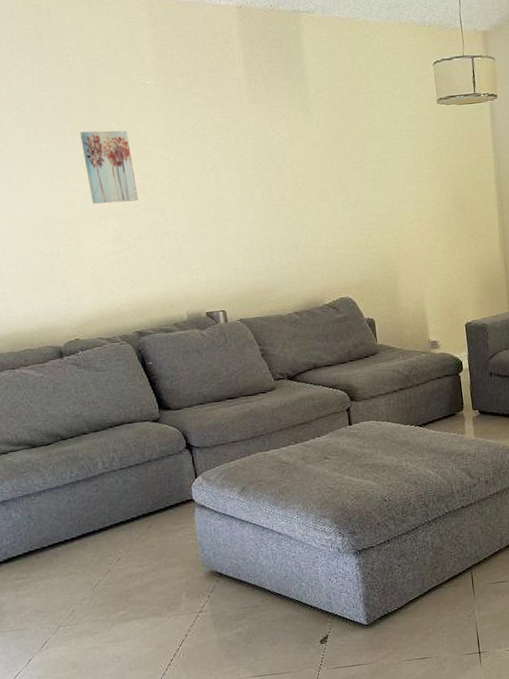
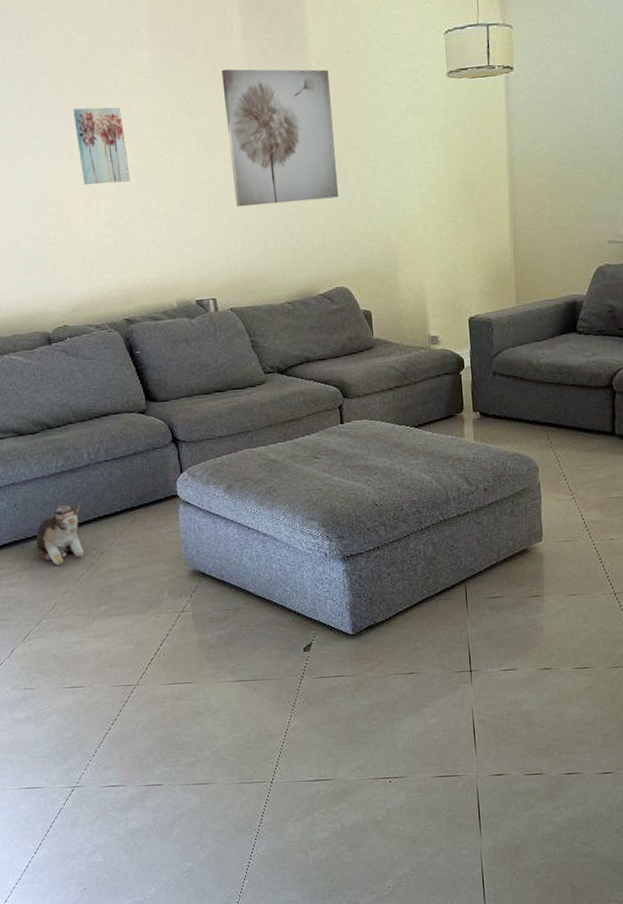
plush toy: none [51,512,101,573] -> present [36,504,84,565]
wall art: none [225,95,341,224] -> present [221,69,339,207]

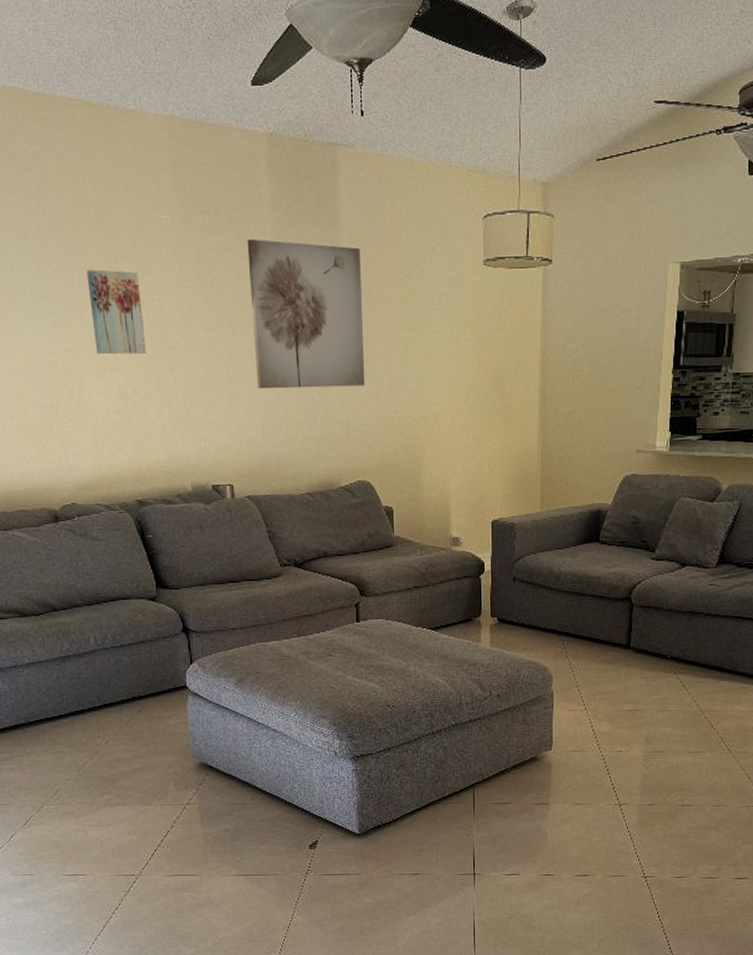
plush toy: present [36,504,84,565] -> none [38,691,88,752]

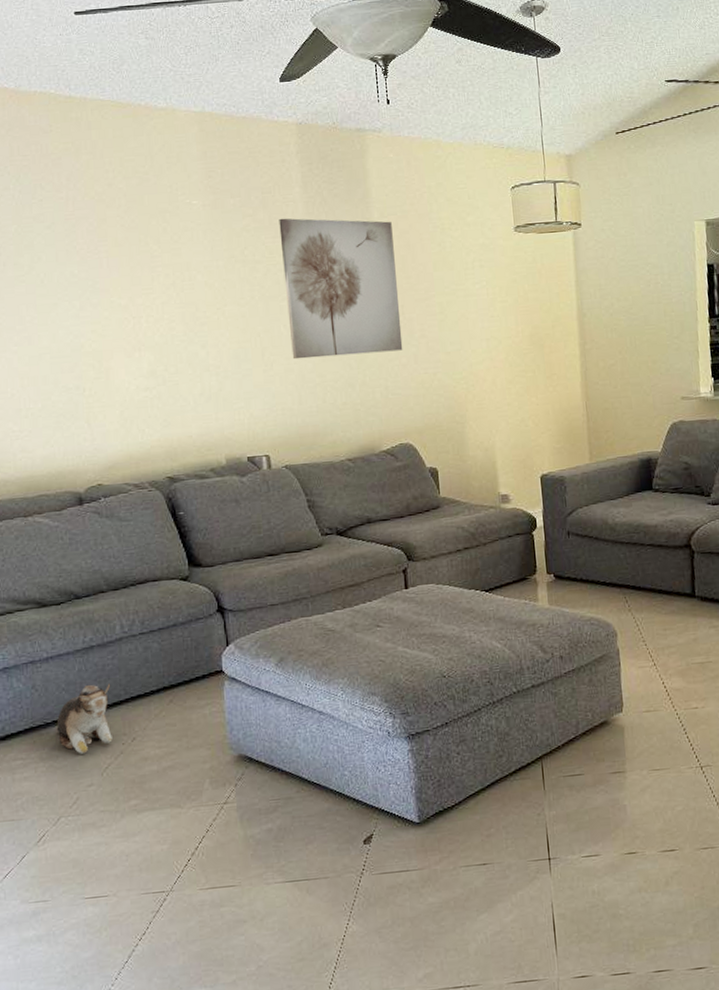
plush toy: none [38,691,88,752] -> present [56,684,112,754]
wall art: present [87,270,146,355] -> none [116,254,177,334]

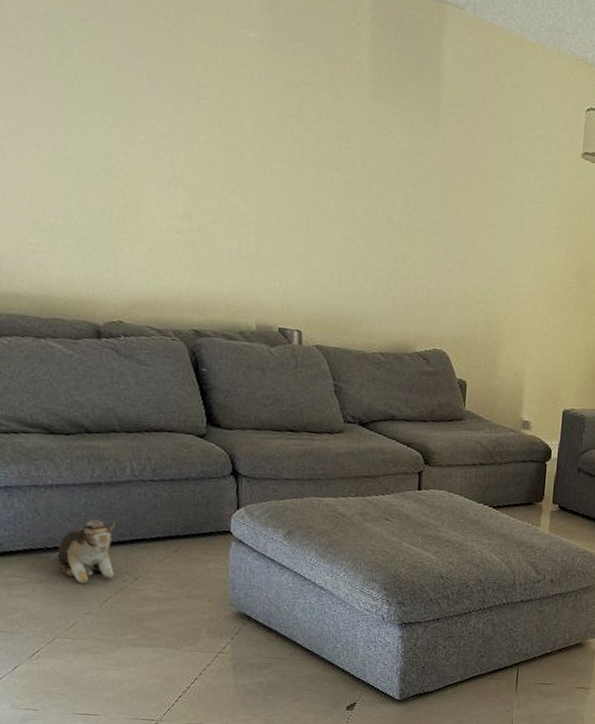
wall art: present [279,218,403,360] -> none [337,79,460,255]

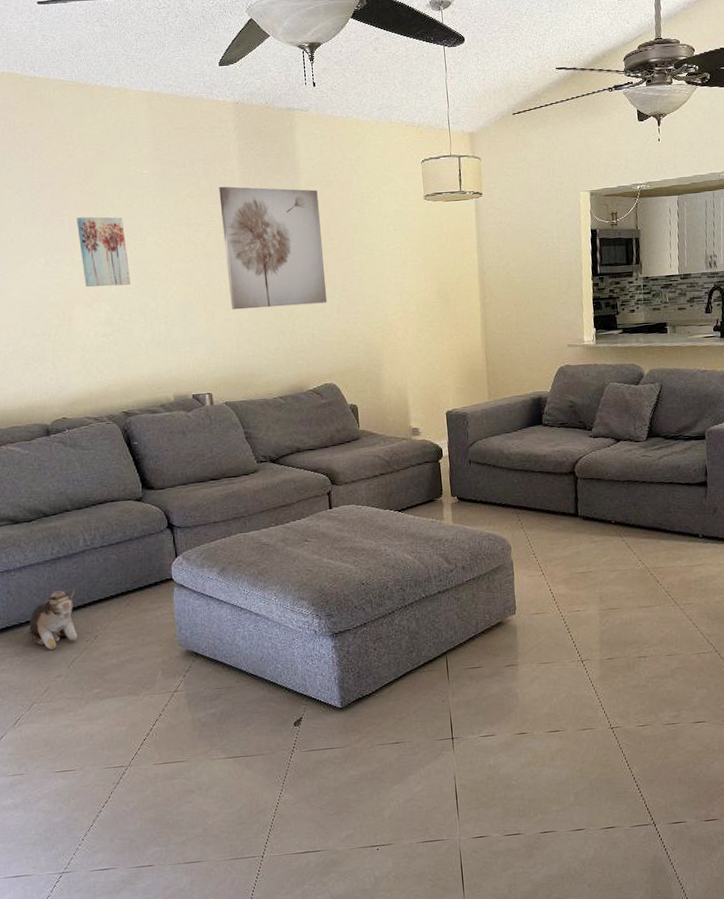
wall art: none [158,73,219,176] -> present [77,216,131,287]
wall art: none [337,79,460,255] -> present [219,186,328,310]

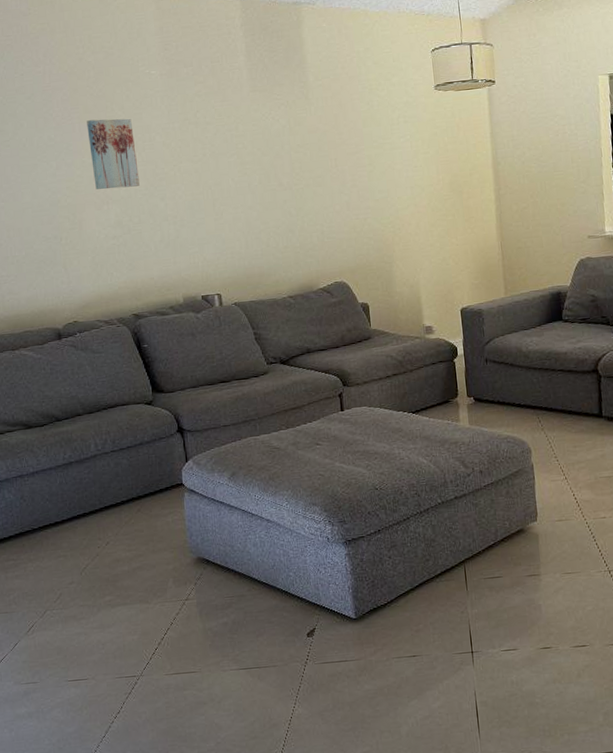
plush toy: present [29,589,78,650] -> none [42,495,89,556]
wall art: present [219,186,328,310] -> none [226,83,337,209]

